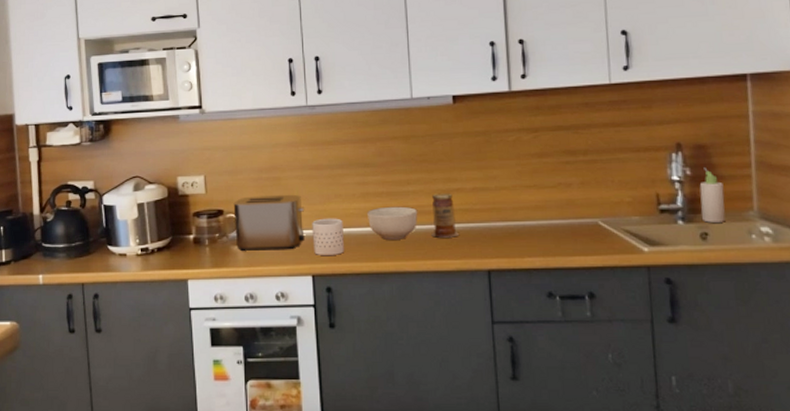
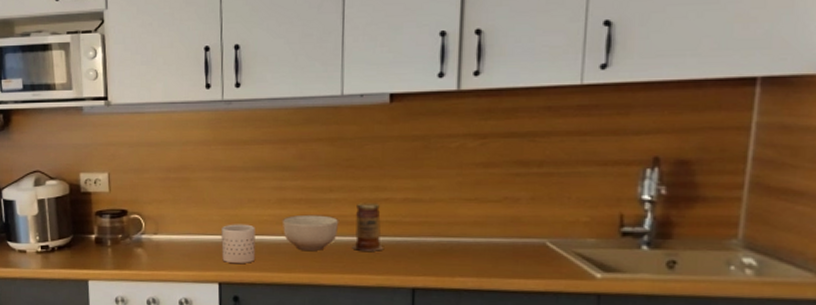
toaster: present [233,194,305,251] -> none [138,196,215,254]
bottle: present [699,168,726,223] -> none [671,187,705,250]

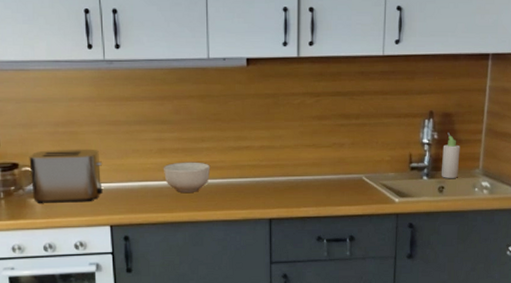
toaster: none [138,196,215,254] -> present [29,149,103,203]
mug: present [221,224,256,264] -> none [110,172,142,208]
canister: present [352,203,383,251] -> none [222,150,246,191]
bottle: none [671,187,705,250] -> present [441,133,460,178]

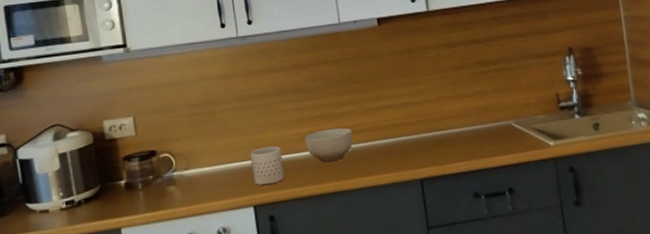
toaster: present [29,149,103,203] -> none [166,126,244,191]
mug: none [110,172,142,208] -> present [250,146,285,186]
bottle: present [441,133,460,178] -> none [589,67,611,115]

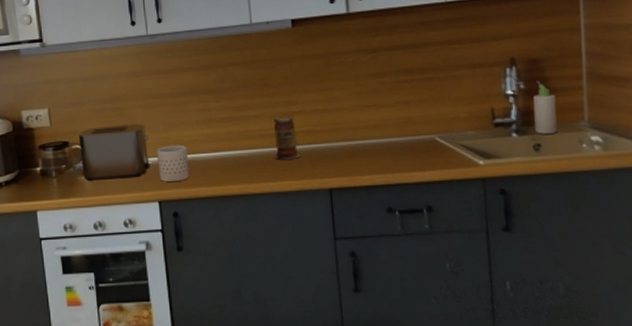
toaster: none [166,126,244,191] -> present [78,123,150,181]
bowl: present [303,127,353,162] -> none [210,130,261,164]
canister: none [365,110,392,154] -> present [273,116,301,160]
bottle: none [589,67,611,115] -> present [532,81,558,134]

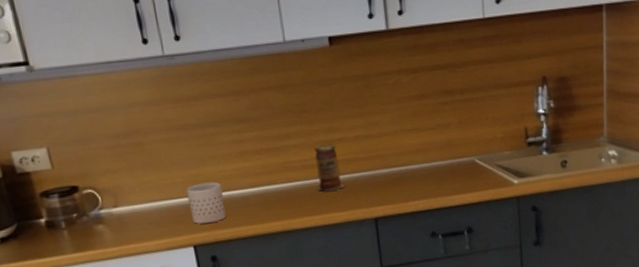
toaster: present [78,123,150,181] -> none [89,160,181,230]
bottle: present [532,81,558,134] -> none [561,99,582,151]

